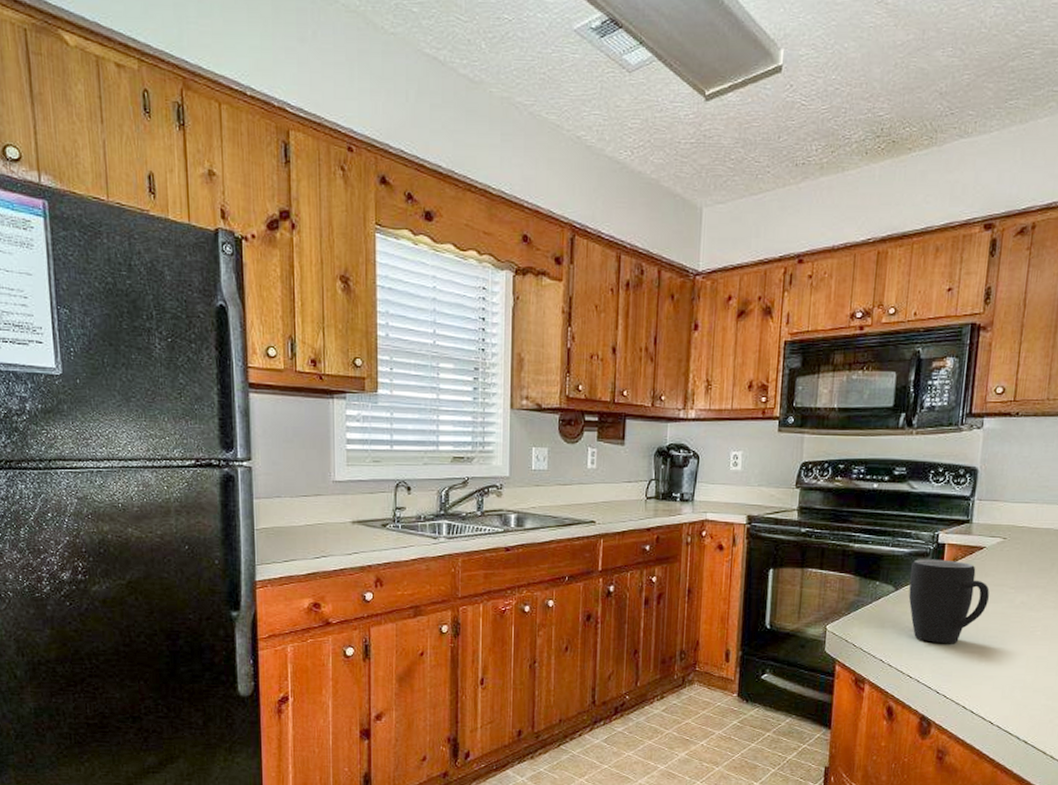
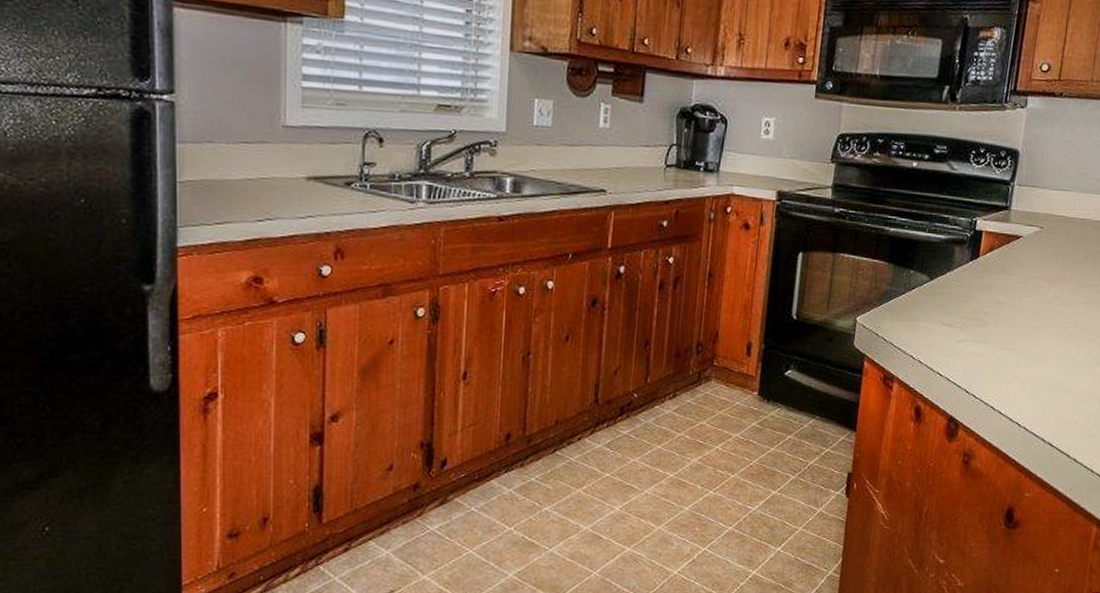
mug: present [908,559,990,644] -> none [943,247,1024,340]

